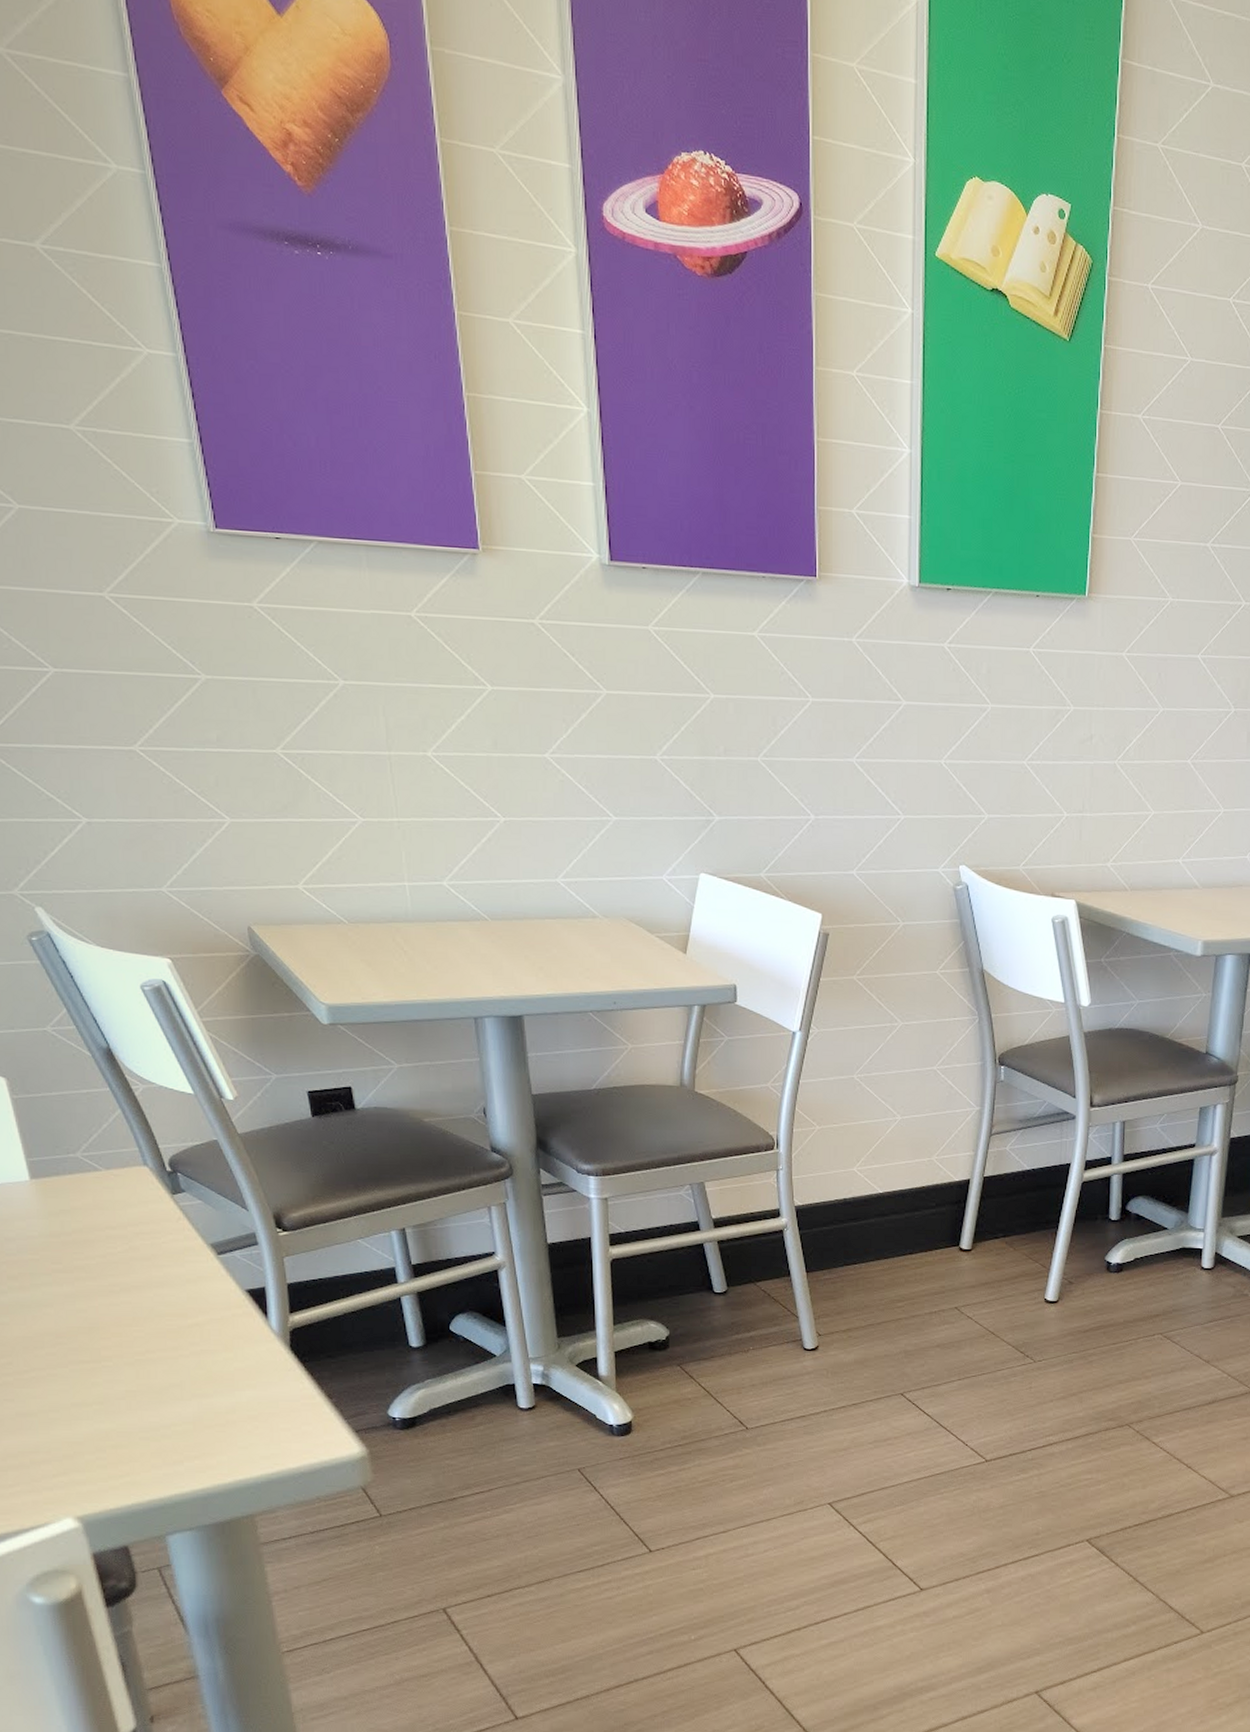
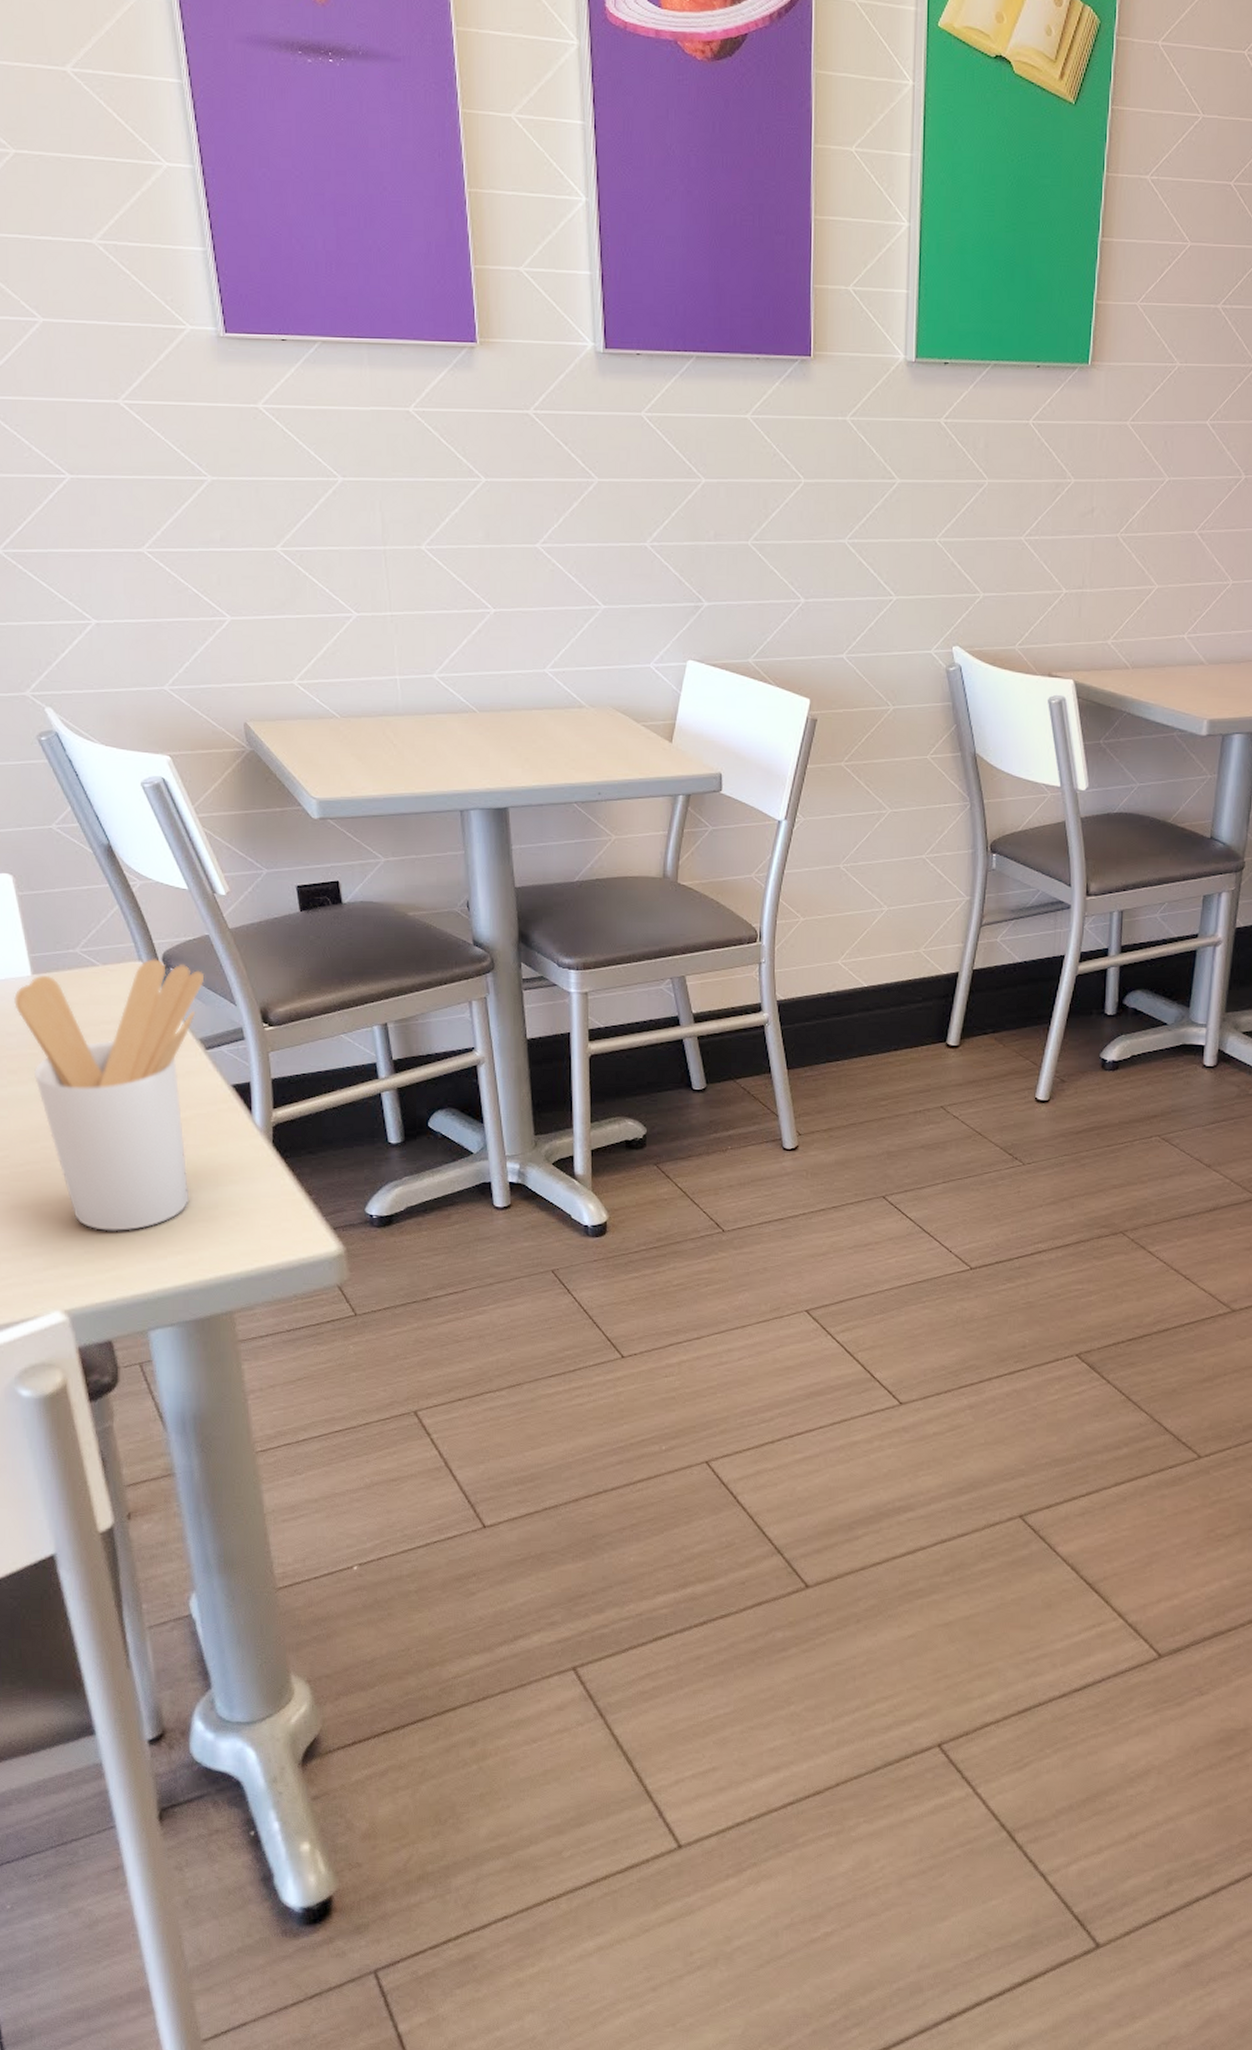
utensil holder: none [12,1163,214,1437] -> present [14,959,205,1231]

